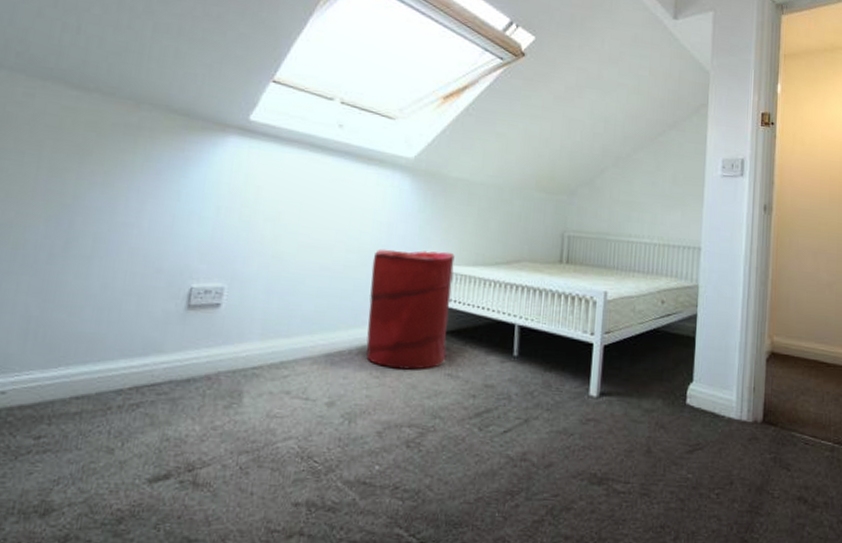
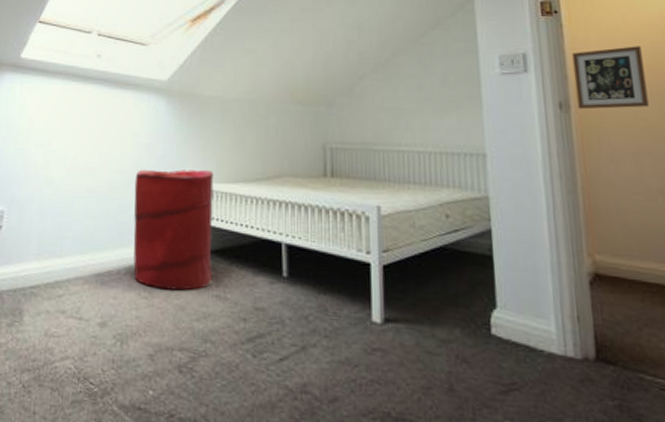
picture frame: none [778,160,832,214] -> present [572,46,649,110]

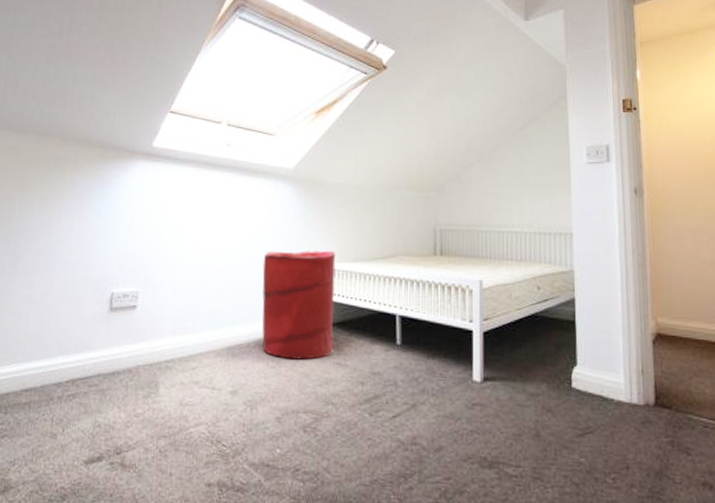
picture frame: present [572,46,649,110] -> none [647,139,707,194]

